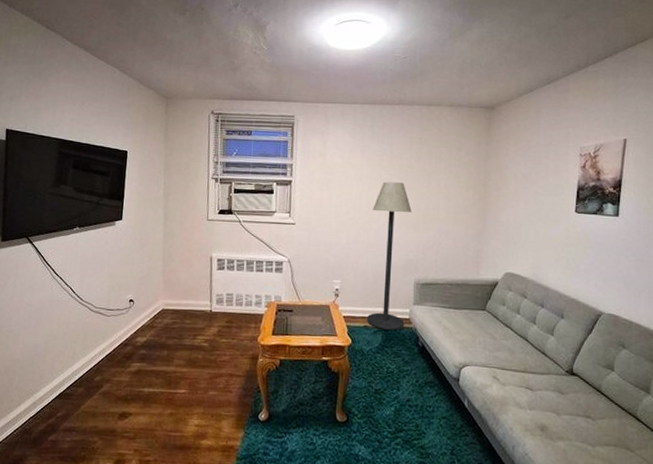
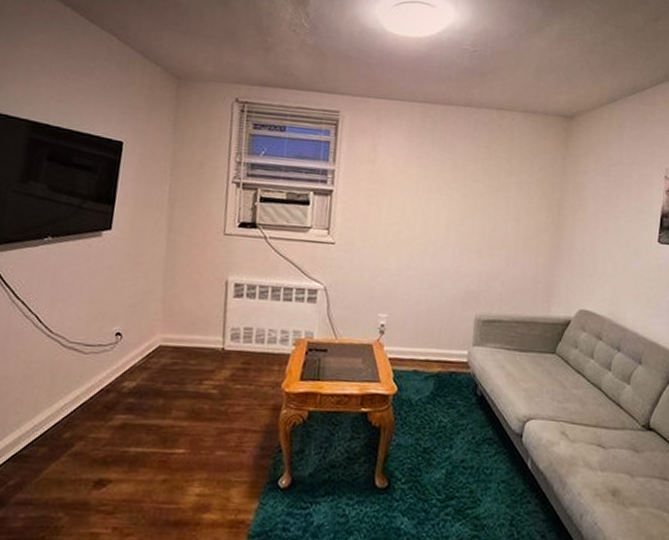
floor lamp: present [367,182,412,330] -> none [417,197,475,376]

